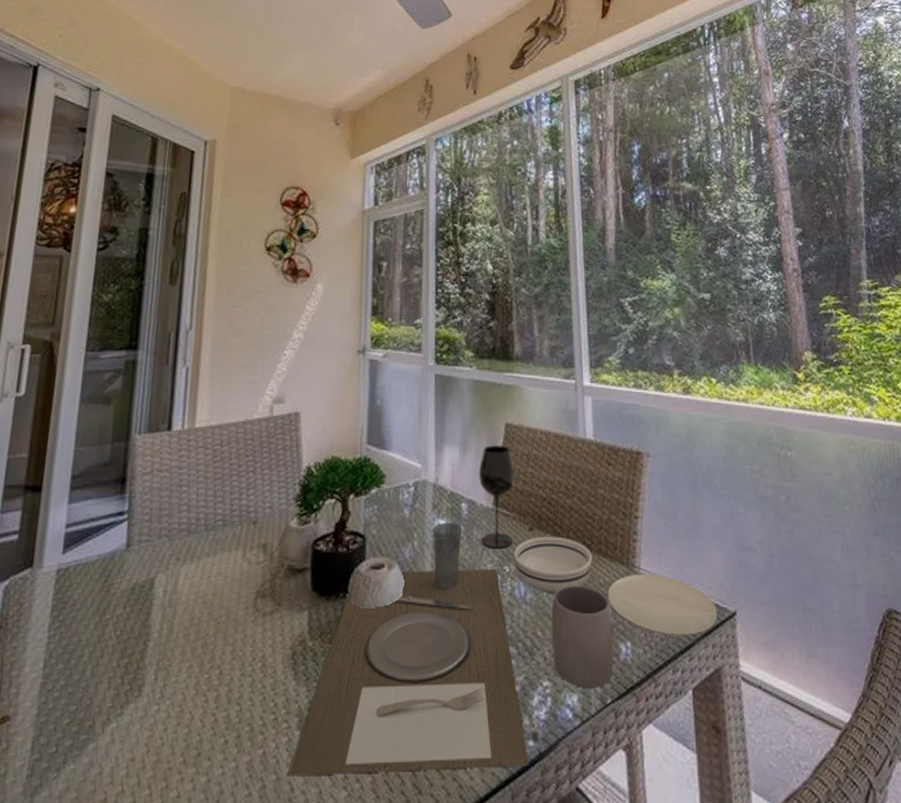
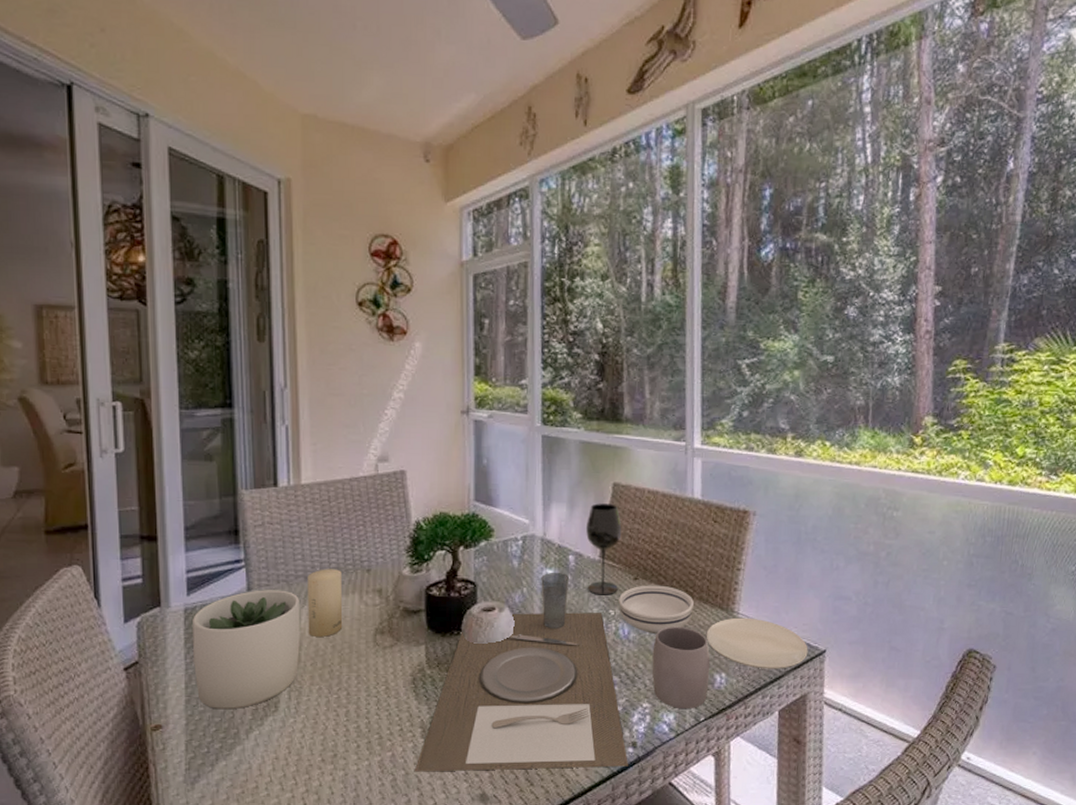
planter: none [55,546,180,695] -> present [193,590,300,710]
candle: none [184,521,227,603] -> present [307,569,343,638]

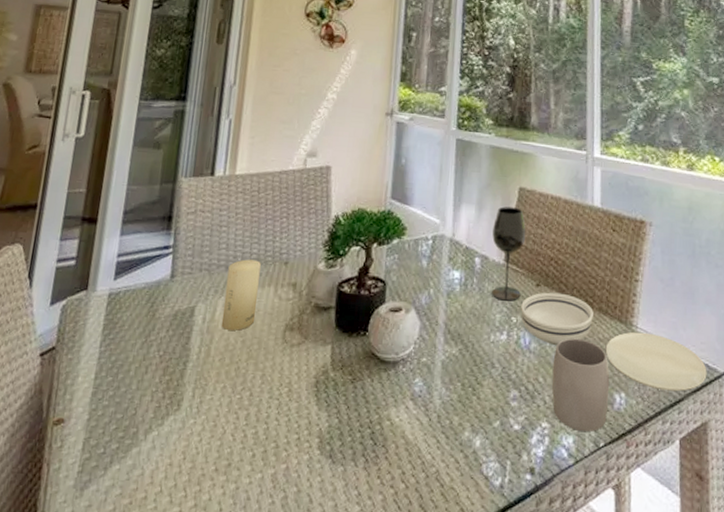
planter: present [193,590,300,710] -> none [105,277,218,406]
place setting: present [415,572,628,772] -> none [307,274,526,497]

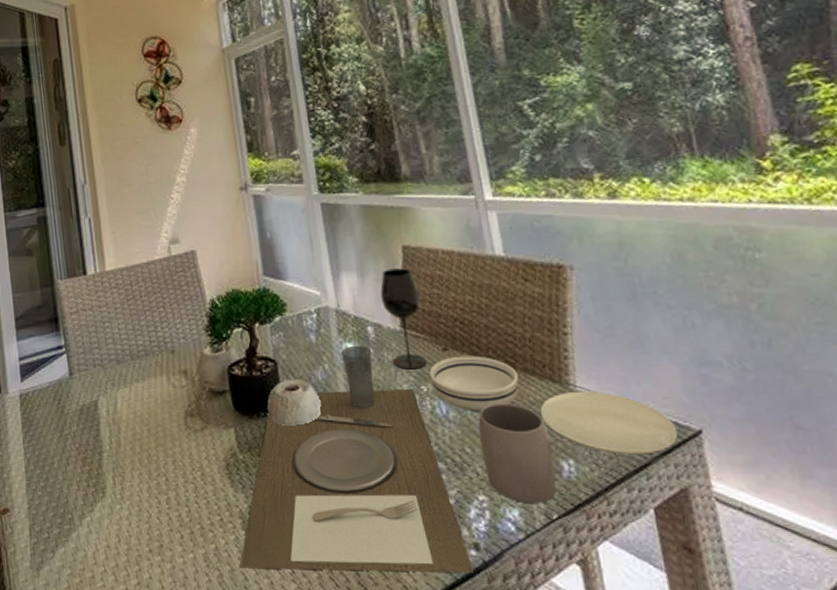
candle: present [221,259,261,331] -> none [119,351,155,421]
place setting: none [307,274,526,497] -> present [240,345,474,573]

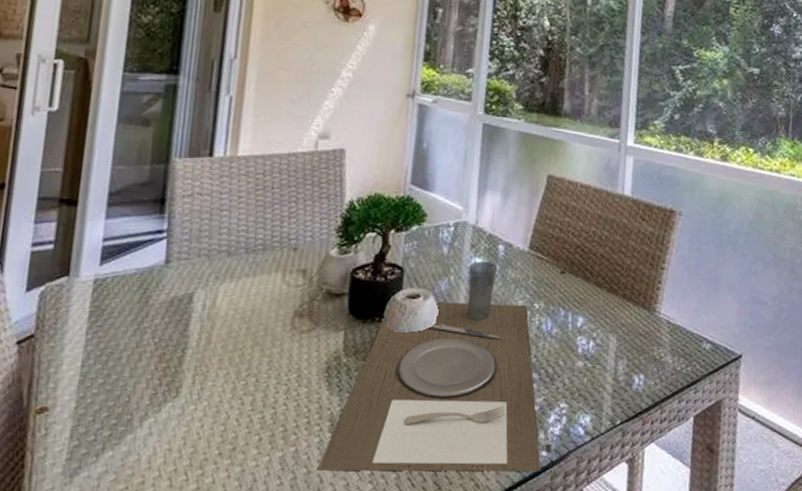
wine glass: present [380,268,427,370] -> none [515,194,553,288]
bowl: present [429,355,520,414] -> none [544,279,618,331]
mug: present [478,403,556,504] -> none [571,323,630,412]
plate: present [539,391,678,455] -> none [627,317,725,373]

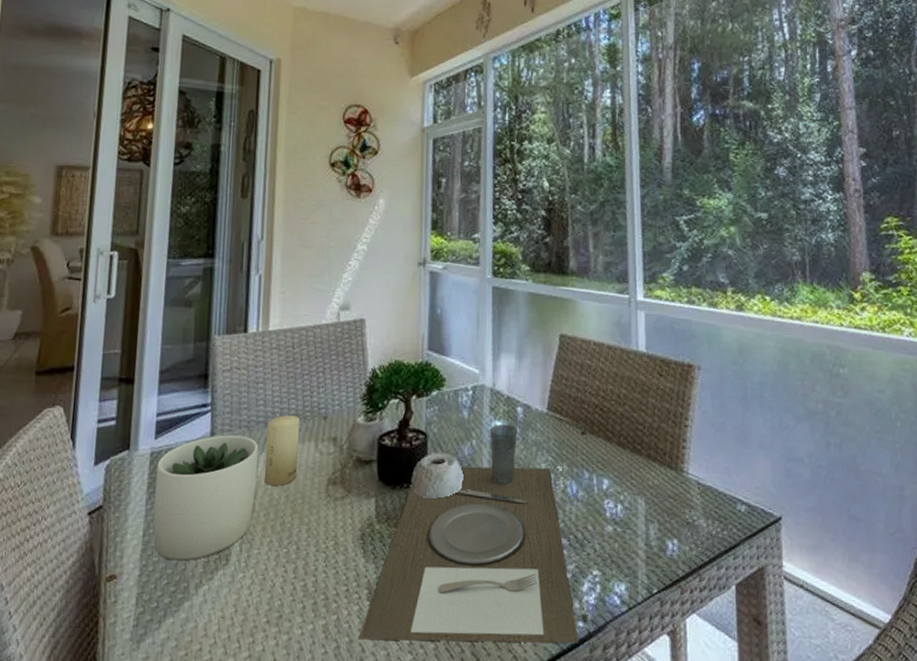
planter: none [93,263,219,393] -> present [153,435,258,561]
candle: none [223,245,267,318] -> present [263,415,300,487]

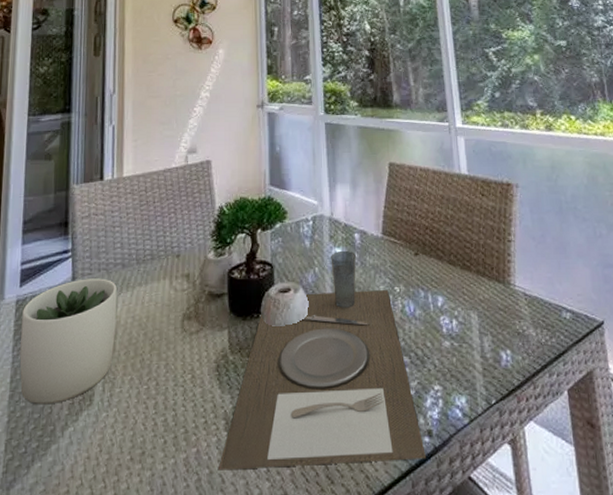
candle: present [263,415,300,487] -> none [123,256,155,325]

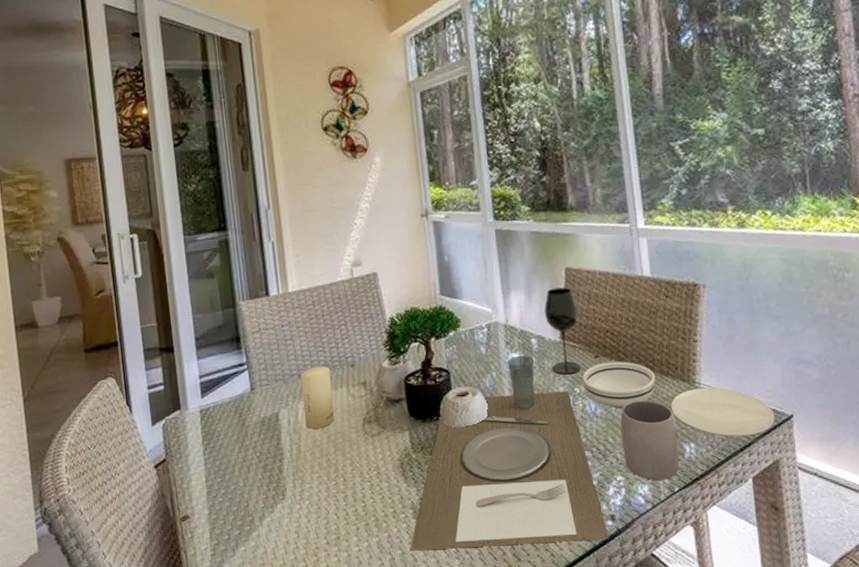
planter: present [20,278,117,405] -> none [207,388,300,500]
candle: none [123,256,155,325] -> present [301,366,335,430]
wine glass: none [368,182,401,272] -> present [544,287,581,375]
bowl: none [402,259,473,311] -> present [582,361,656,409]
mug: none [438,301,496,392] -> present [620,400,679,481]
plate: none [487,290,587,344] -> present [670,387,775,437]

